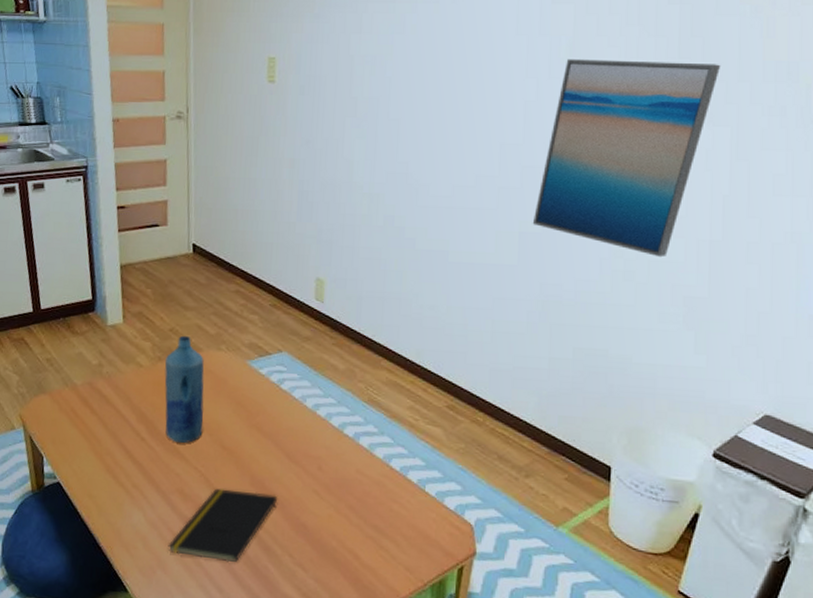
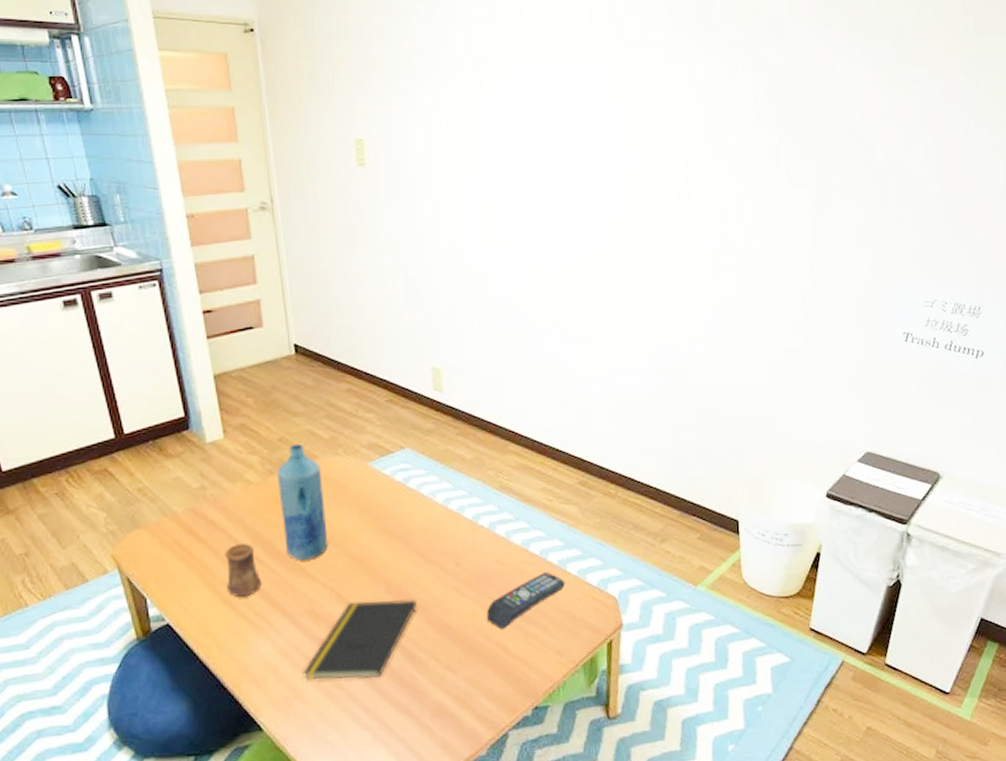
cup: none [111,420,141,469] -> present [225,543,262,598]
remote control: none [342,489,422,538] -> present [487,572,565,630]
wall art: present [532,59,721,258] -> none [641,126,795,314]

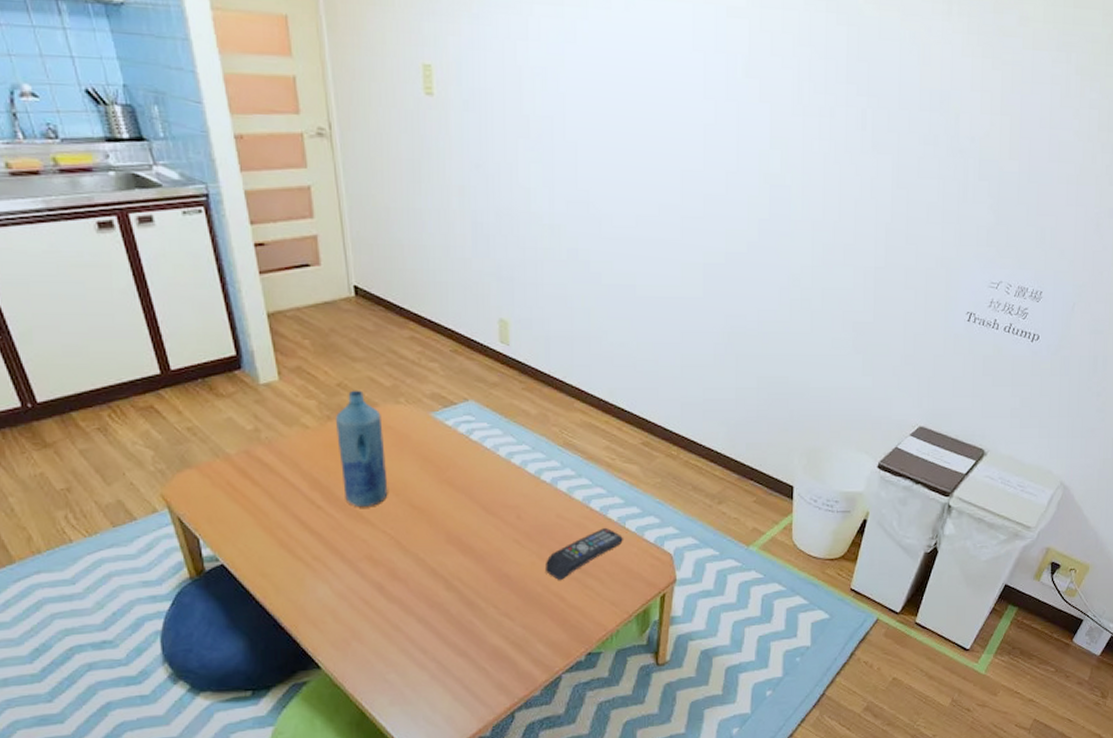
cup: present [225,543,262,598] -> none [281,488,320,542]
notepad: present [303,599,417,681] -> none [361,548,476,623]

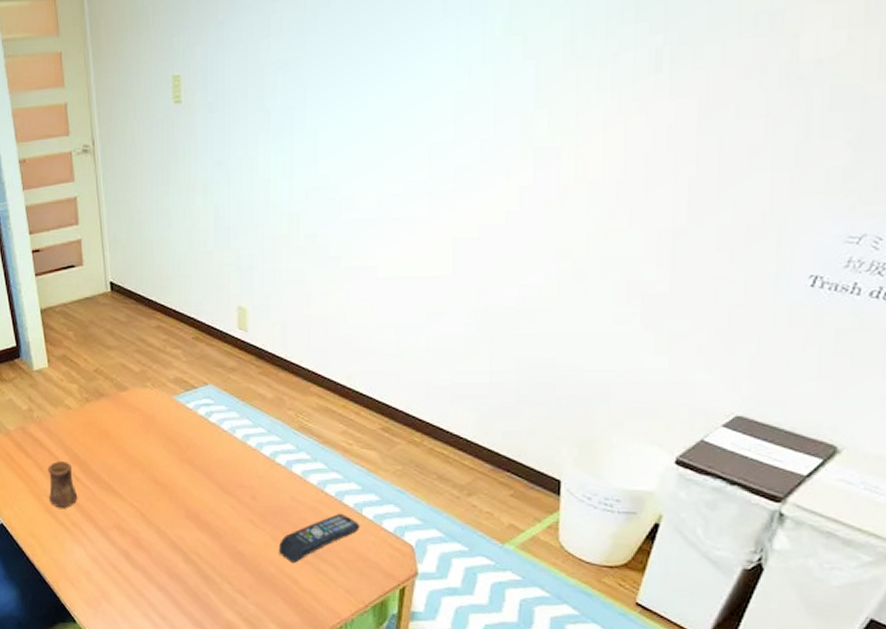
cup: none [281,488,320,542] -> present [48,462,78,508]
bottle: present [335,390,388,508] -> none [92,375,135,481]

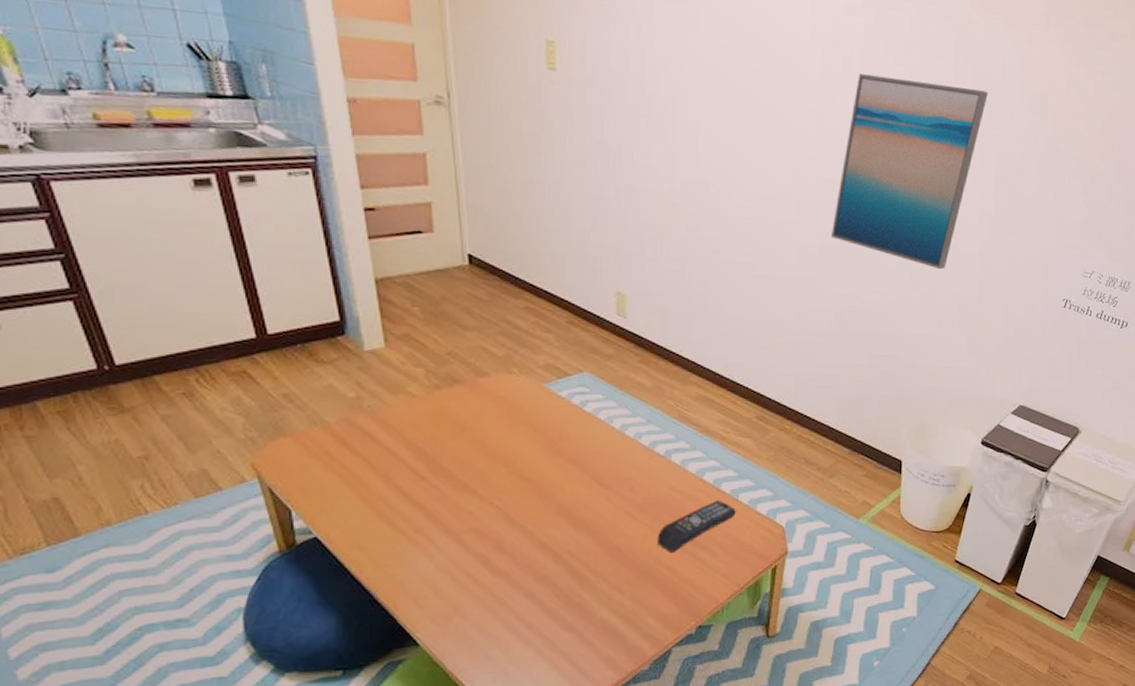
cup: present [48,462,78,508] -> none [382,459,423,514]
wall art: none [468,23,687,253] -> present [830,74,989,270]

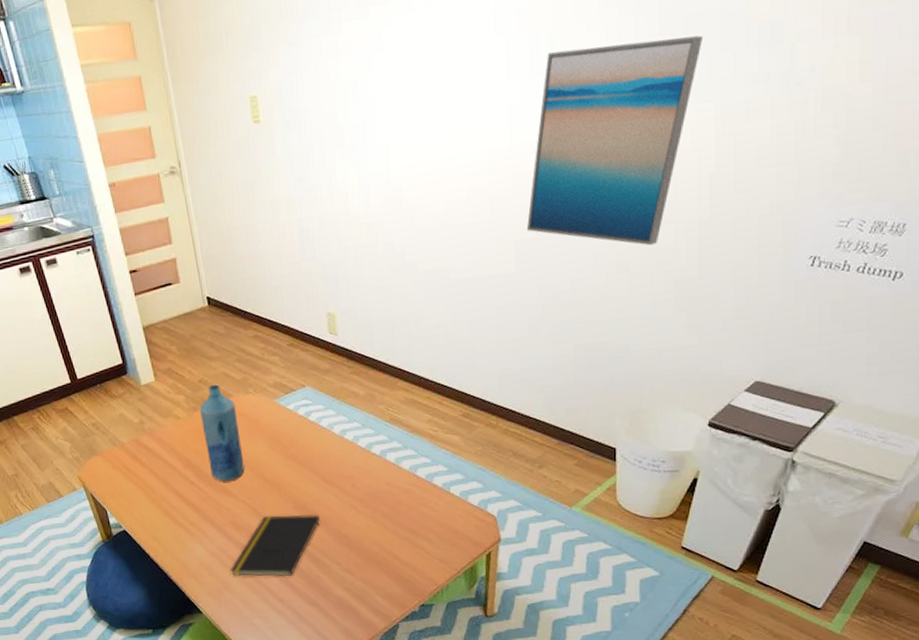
bottle: none [443,359,497,479] -> present [199,384,245,482]
notepad: none [464,521,587,598] -> present [230,514,320,577]
remote control: present [658,501,736,554] -> none [379,494,449,541]

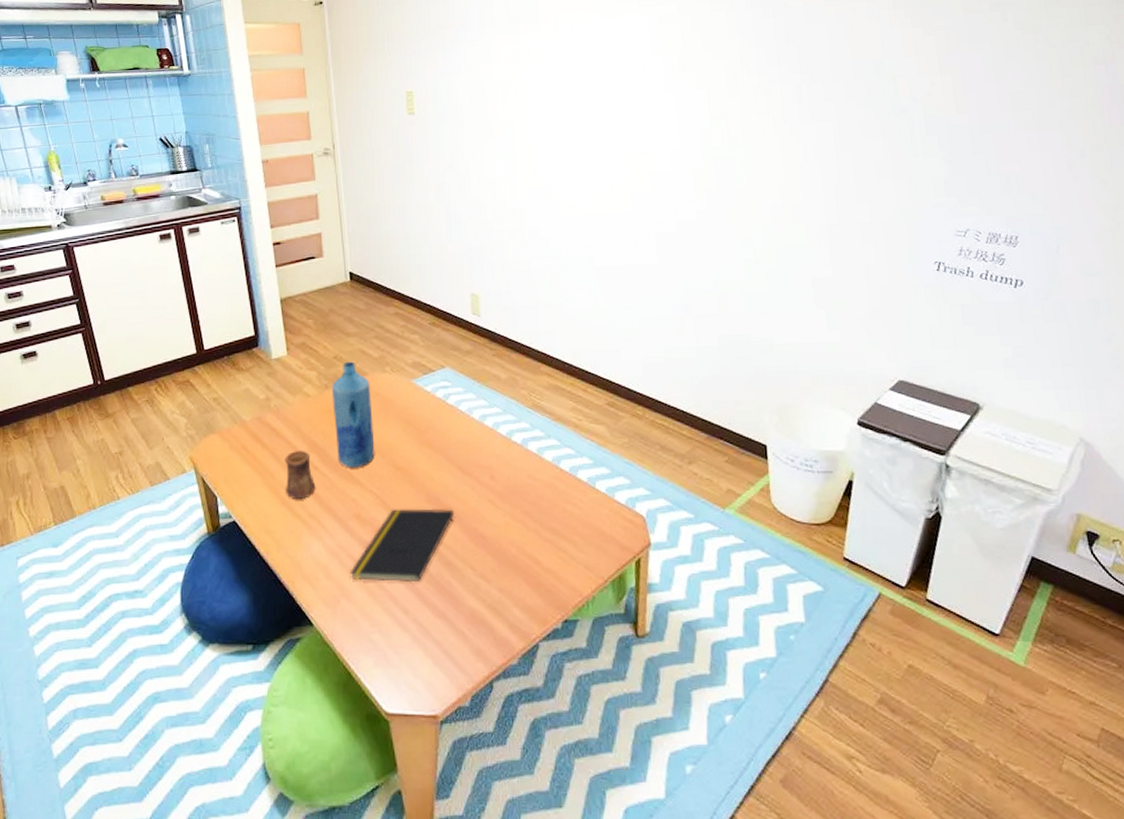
cup: none [163,468,194,511] -> present [285,451,316,500]
wall art: present [526,35,704,246] -> none [666,67,817,245]

